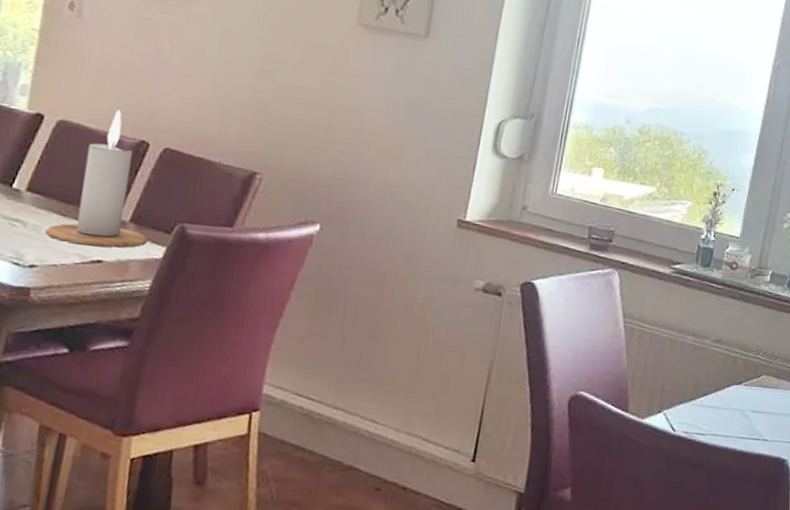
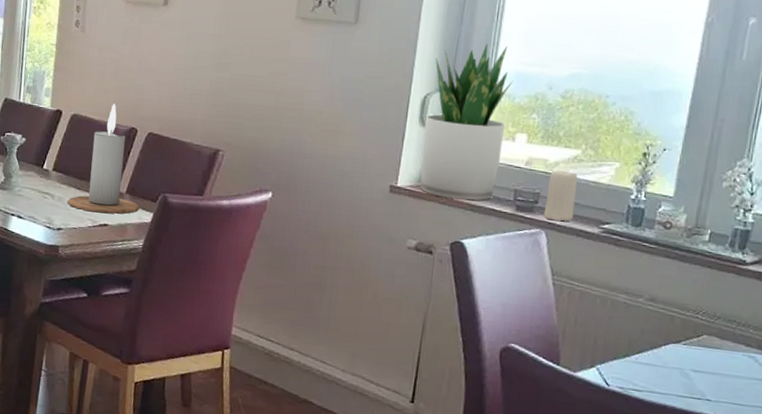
planter: none [491,70,592,239] -> present [420,43,514,201]
candle: none [617,207,652,262] -> present [544,170,578,222]

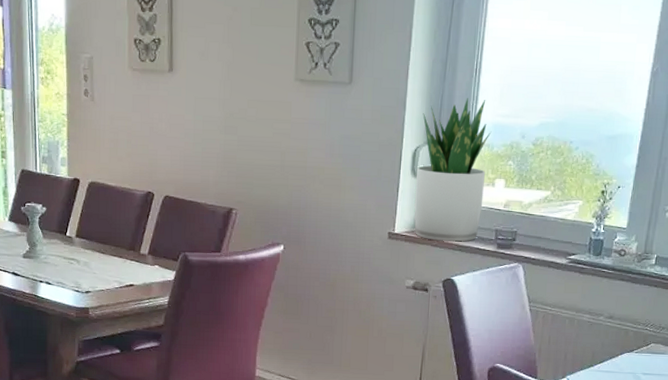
candle: present [67,103,140,214] -> none [93,170,162,275]
candle: present [544,170,578,222] -> none [521,211,548,256]

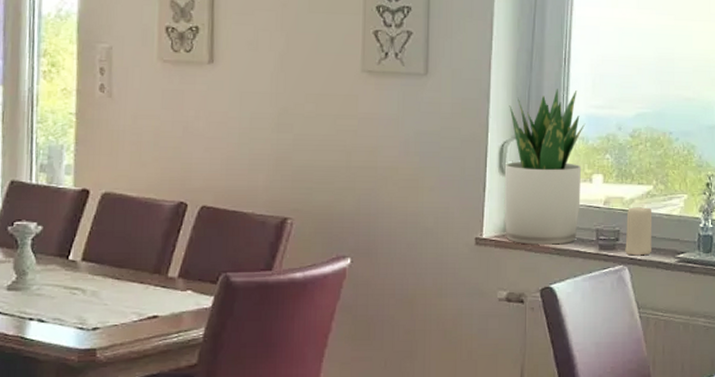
candle: none [521,211,548,256] -> present [625,207,653,256]

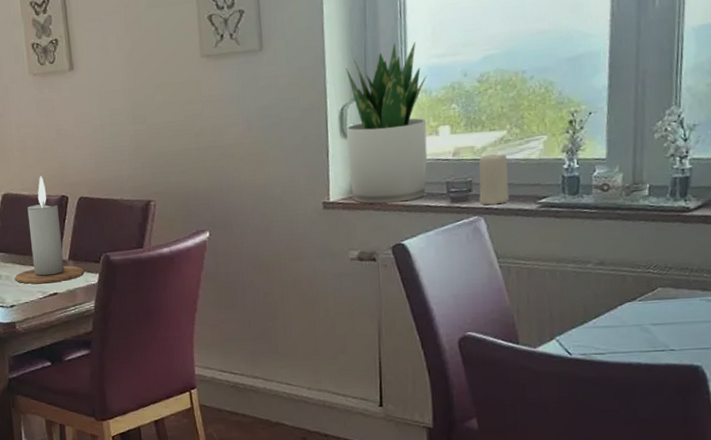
candle: none [103,177,196,304] -> present [14,176,85,284]

